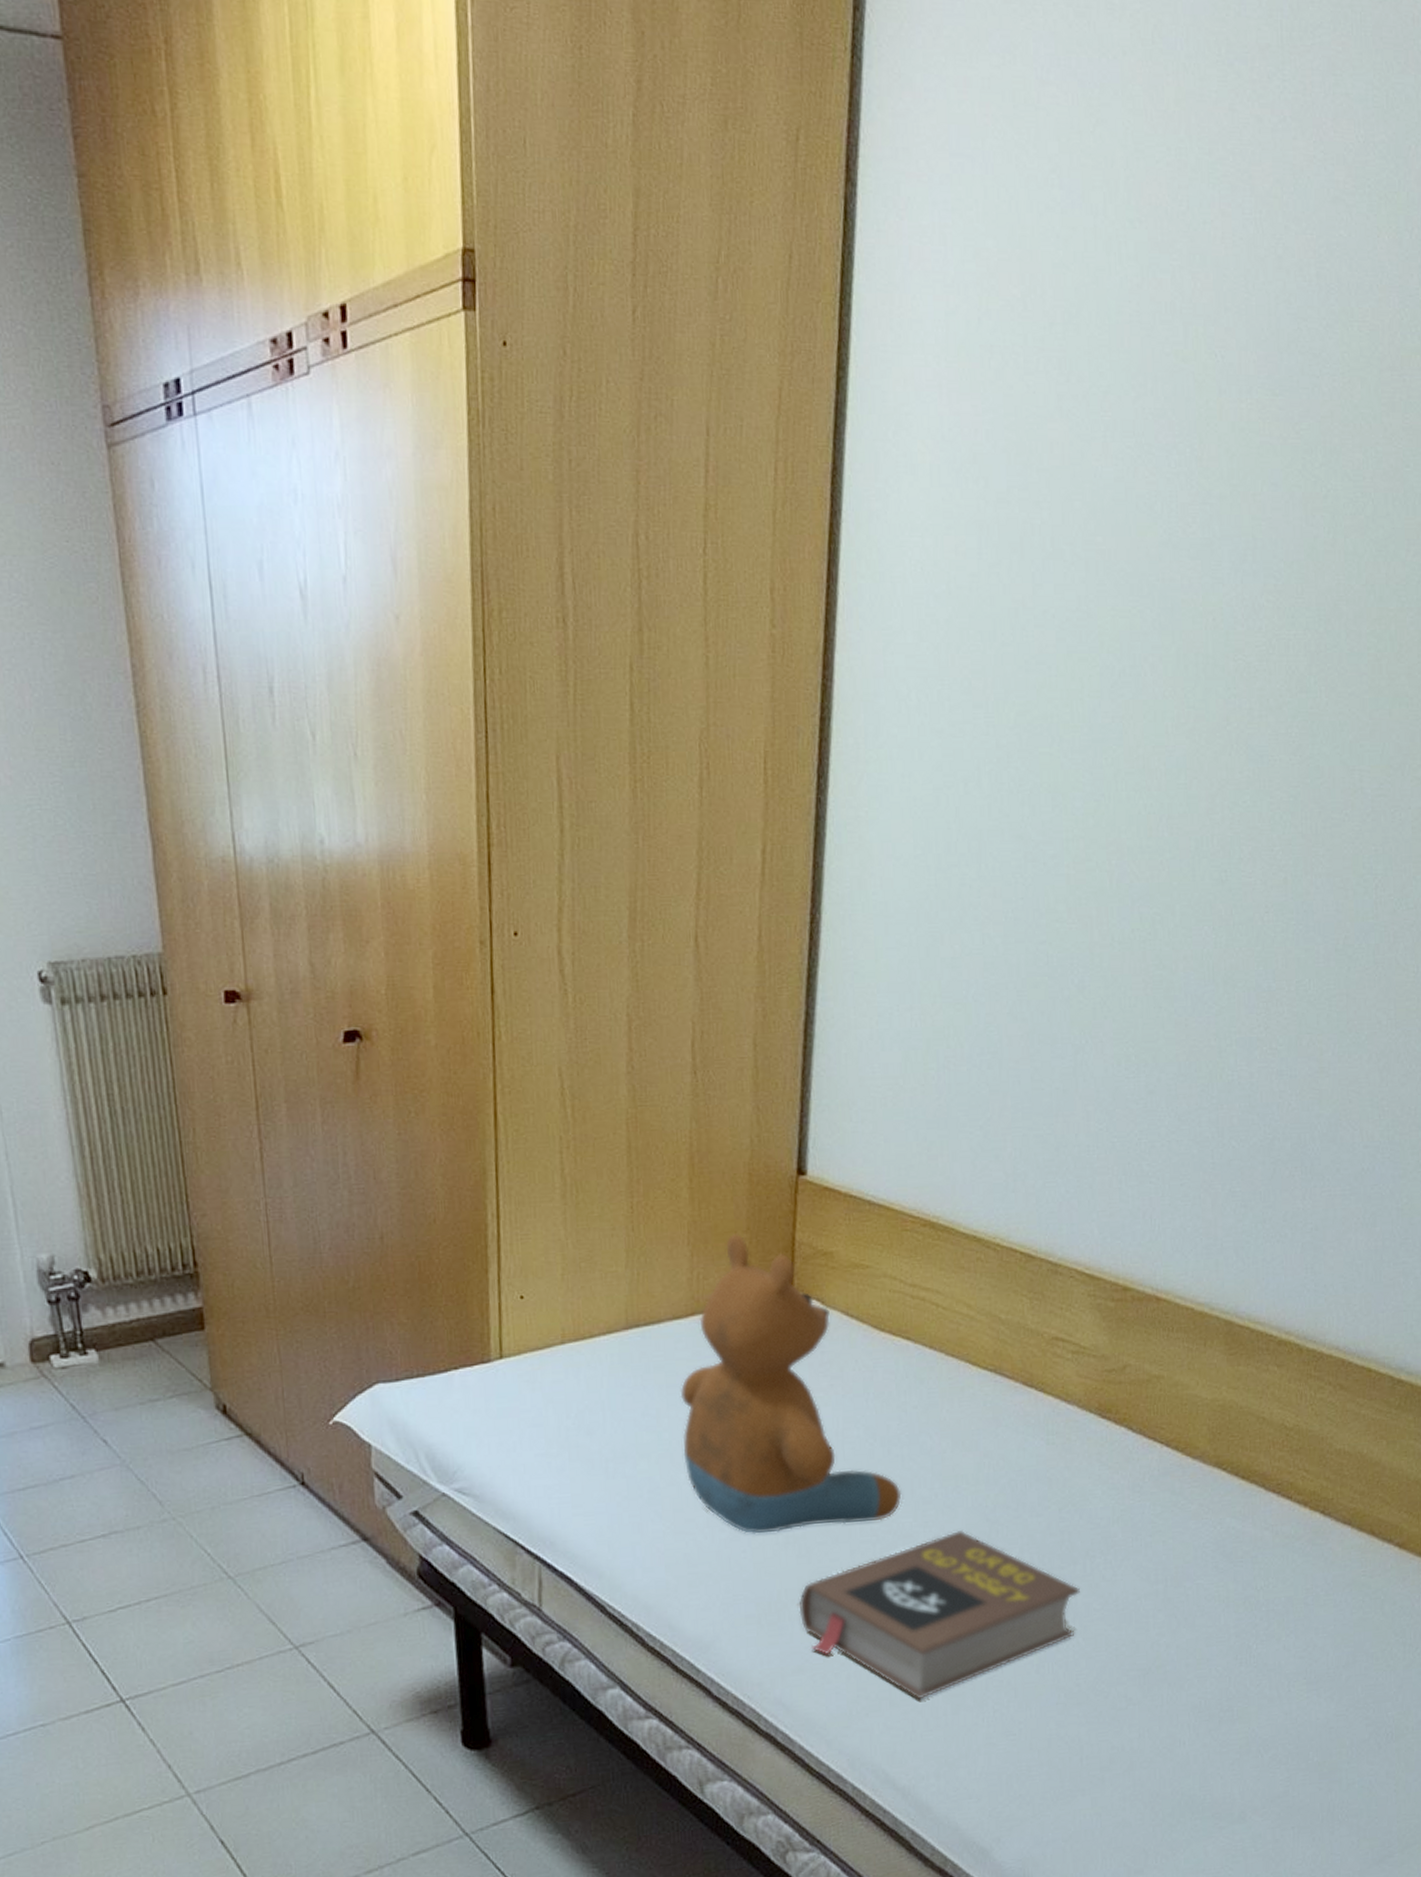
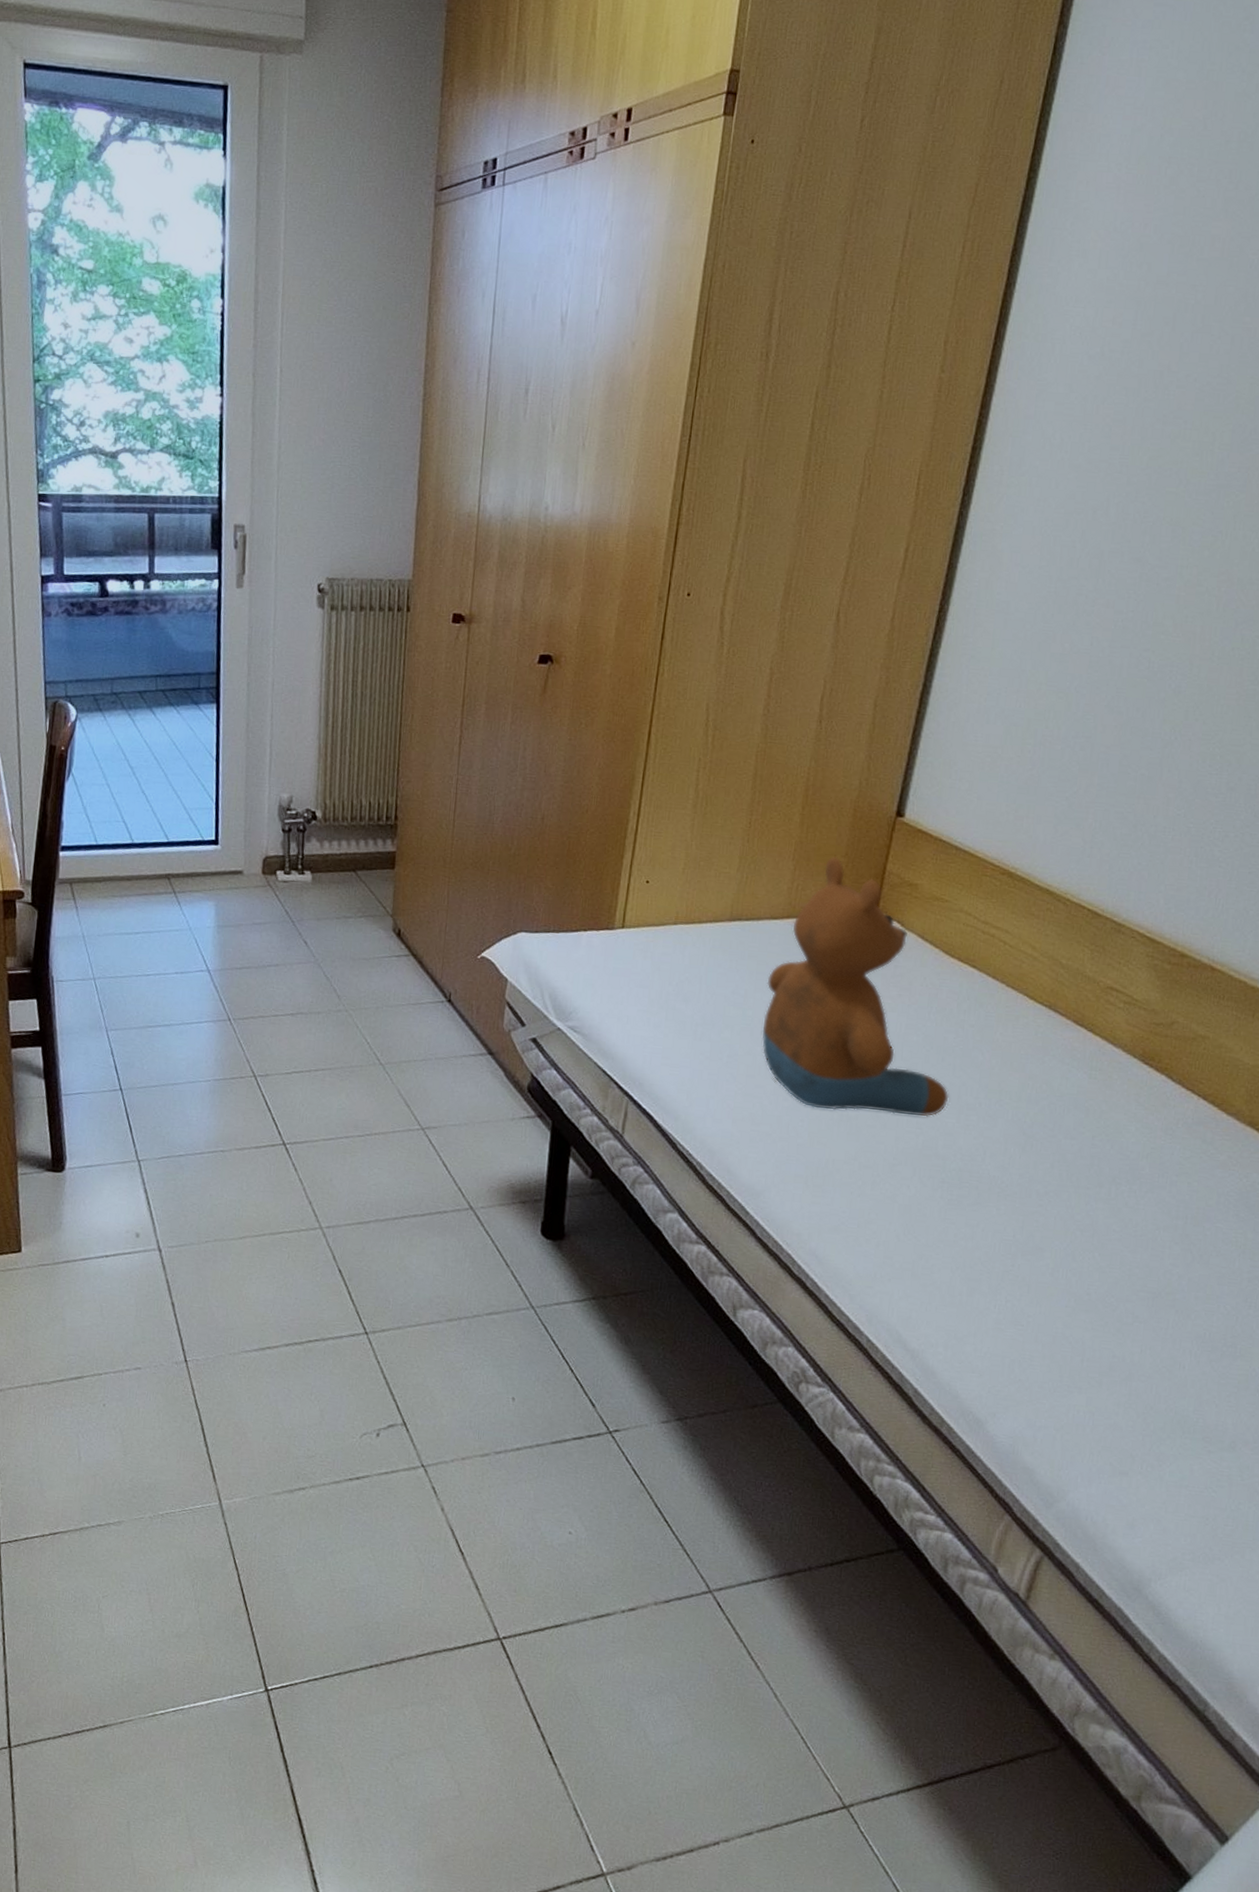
book: present [798,1529,1080,1700] -> none [842,1138,1102,1278]

